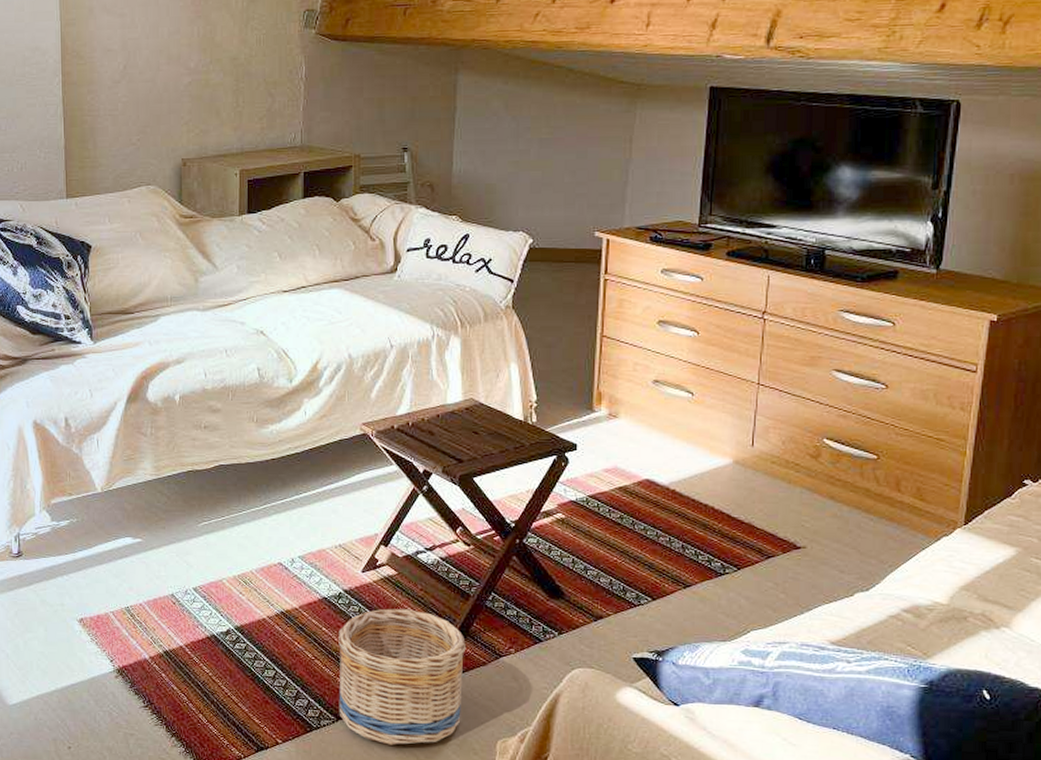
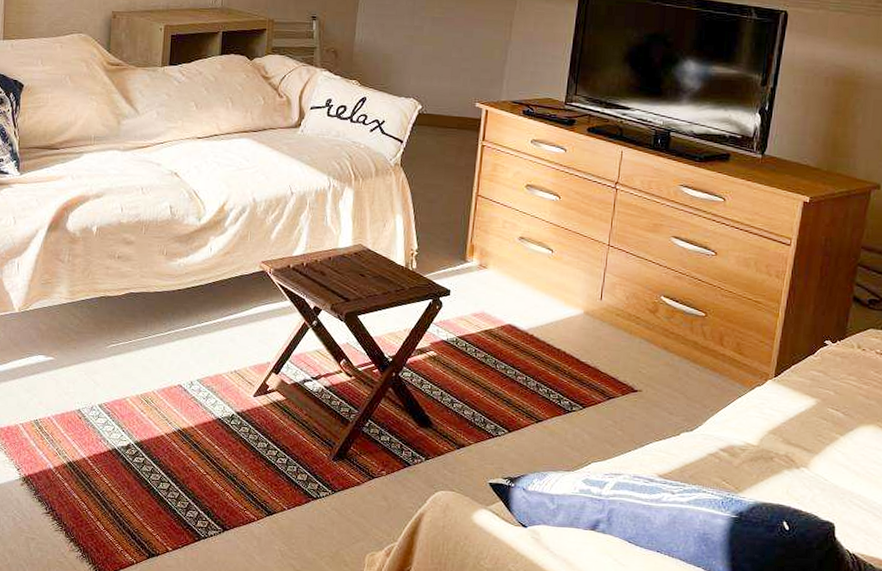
basket: present [338,608,465,745] -> none [225,430,343,556]

